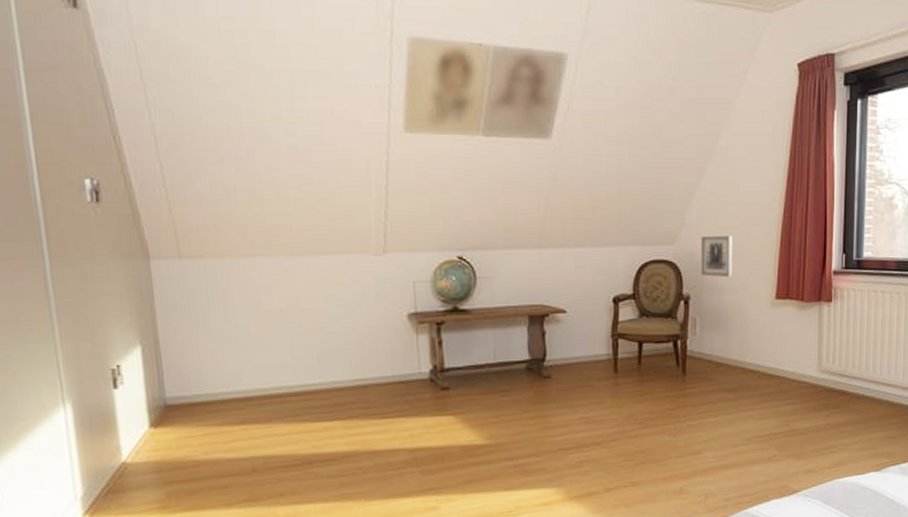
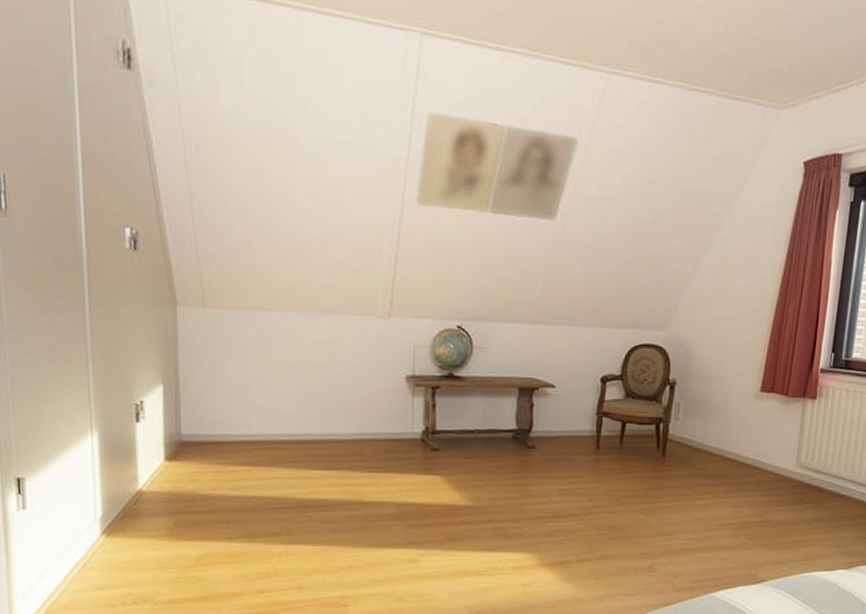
wall art: present [700,236,733,278] -> none [688,325,723,367]

